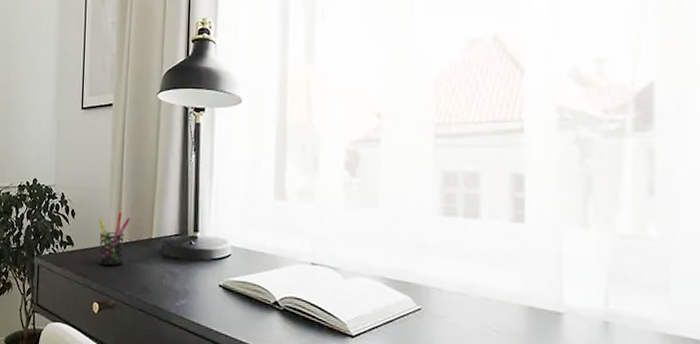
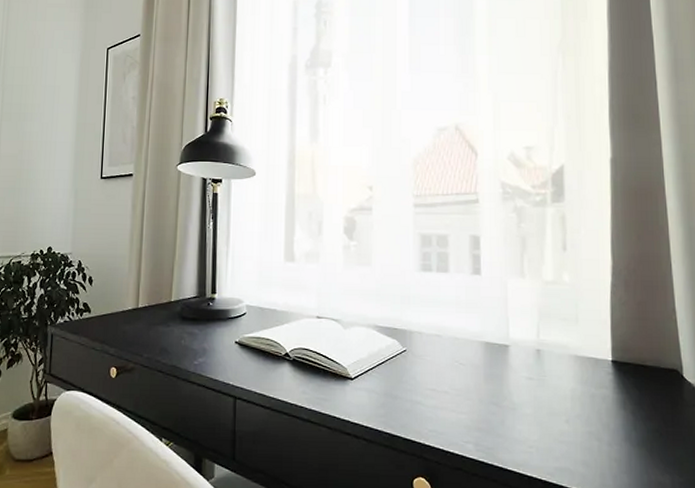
pen holder: present [98,212,131,266] -> none [116,278,151,330]

